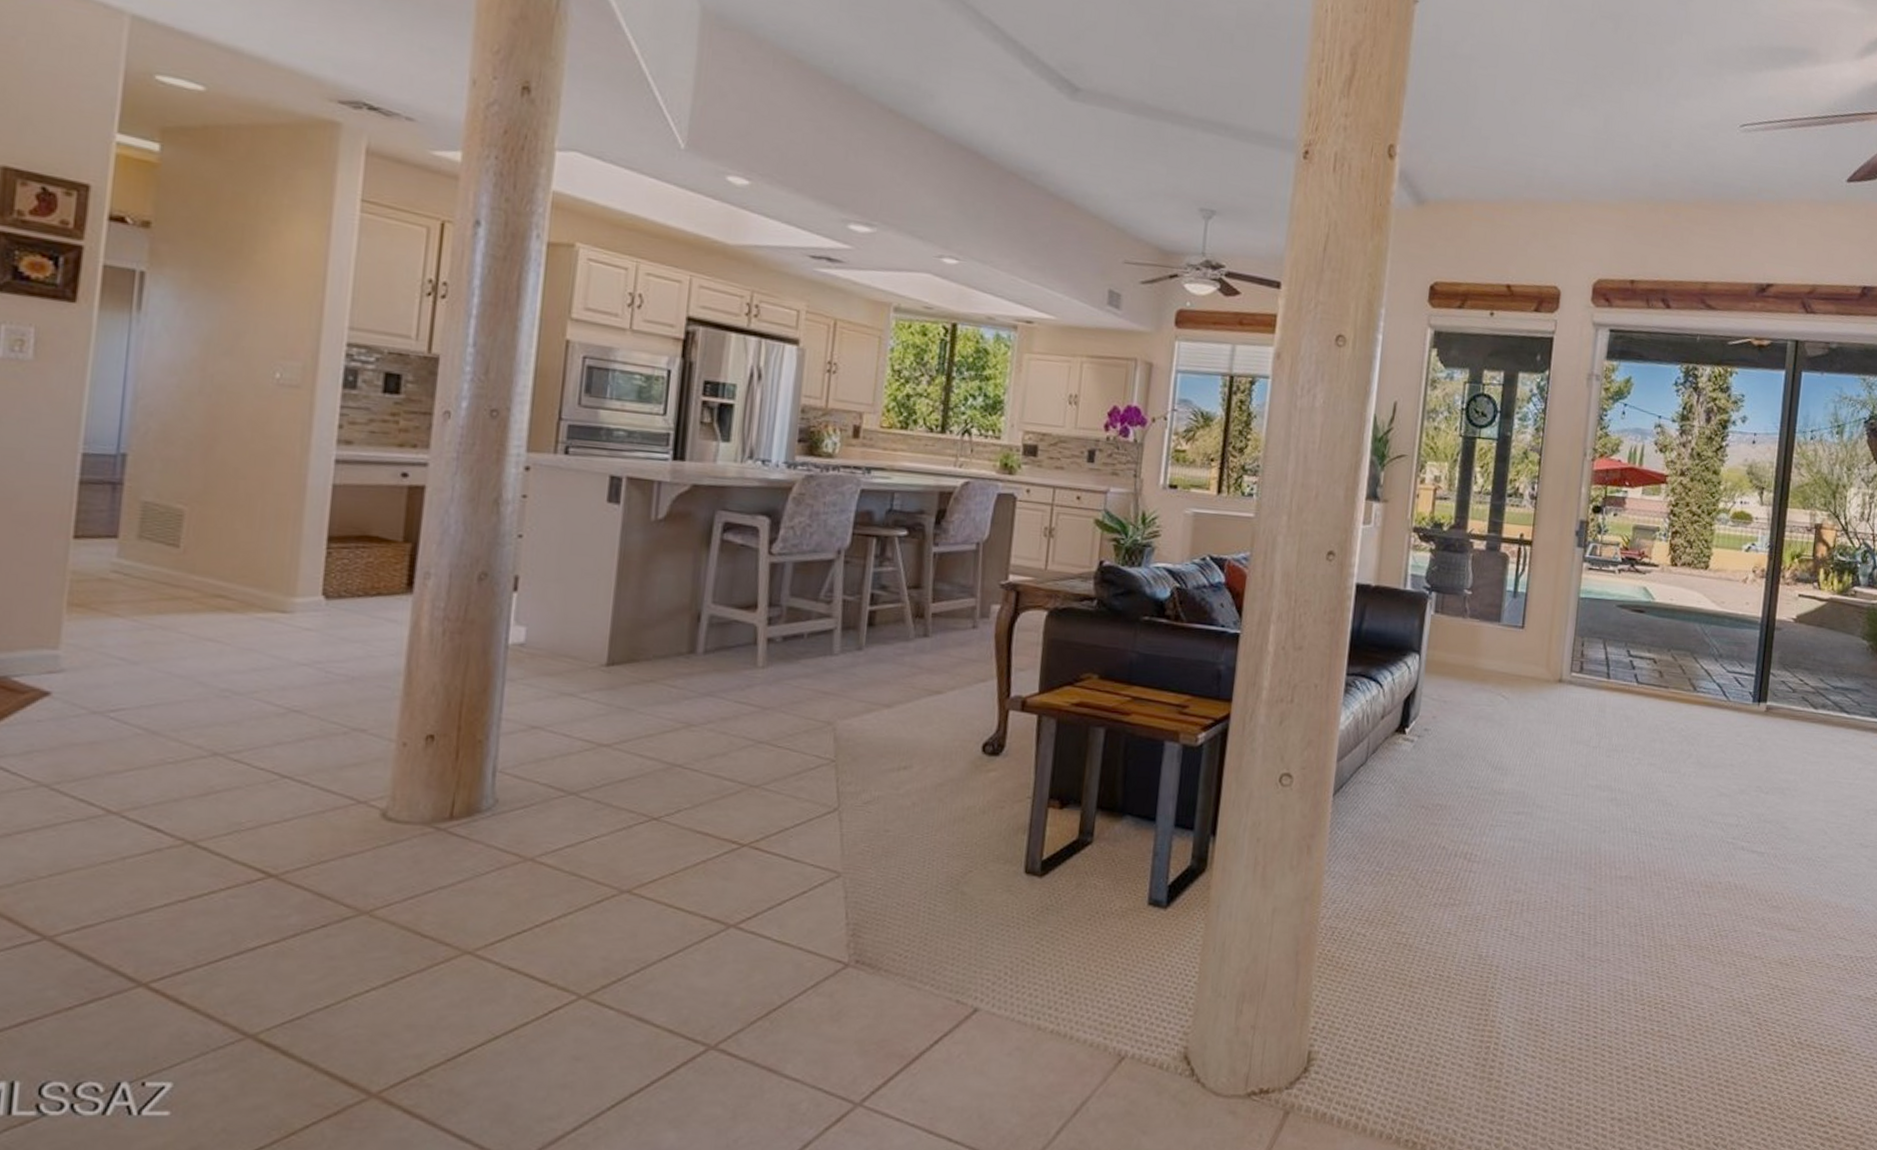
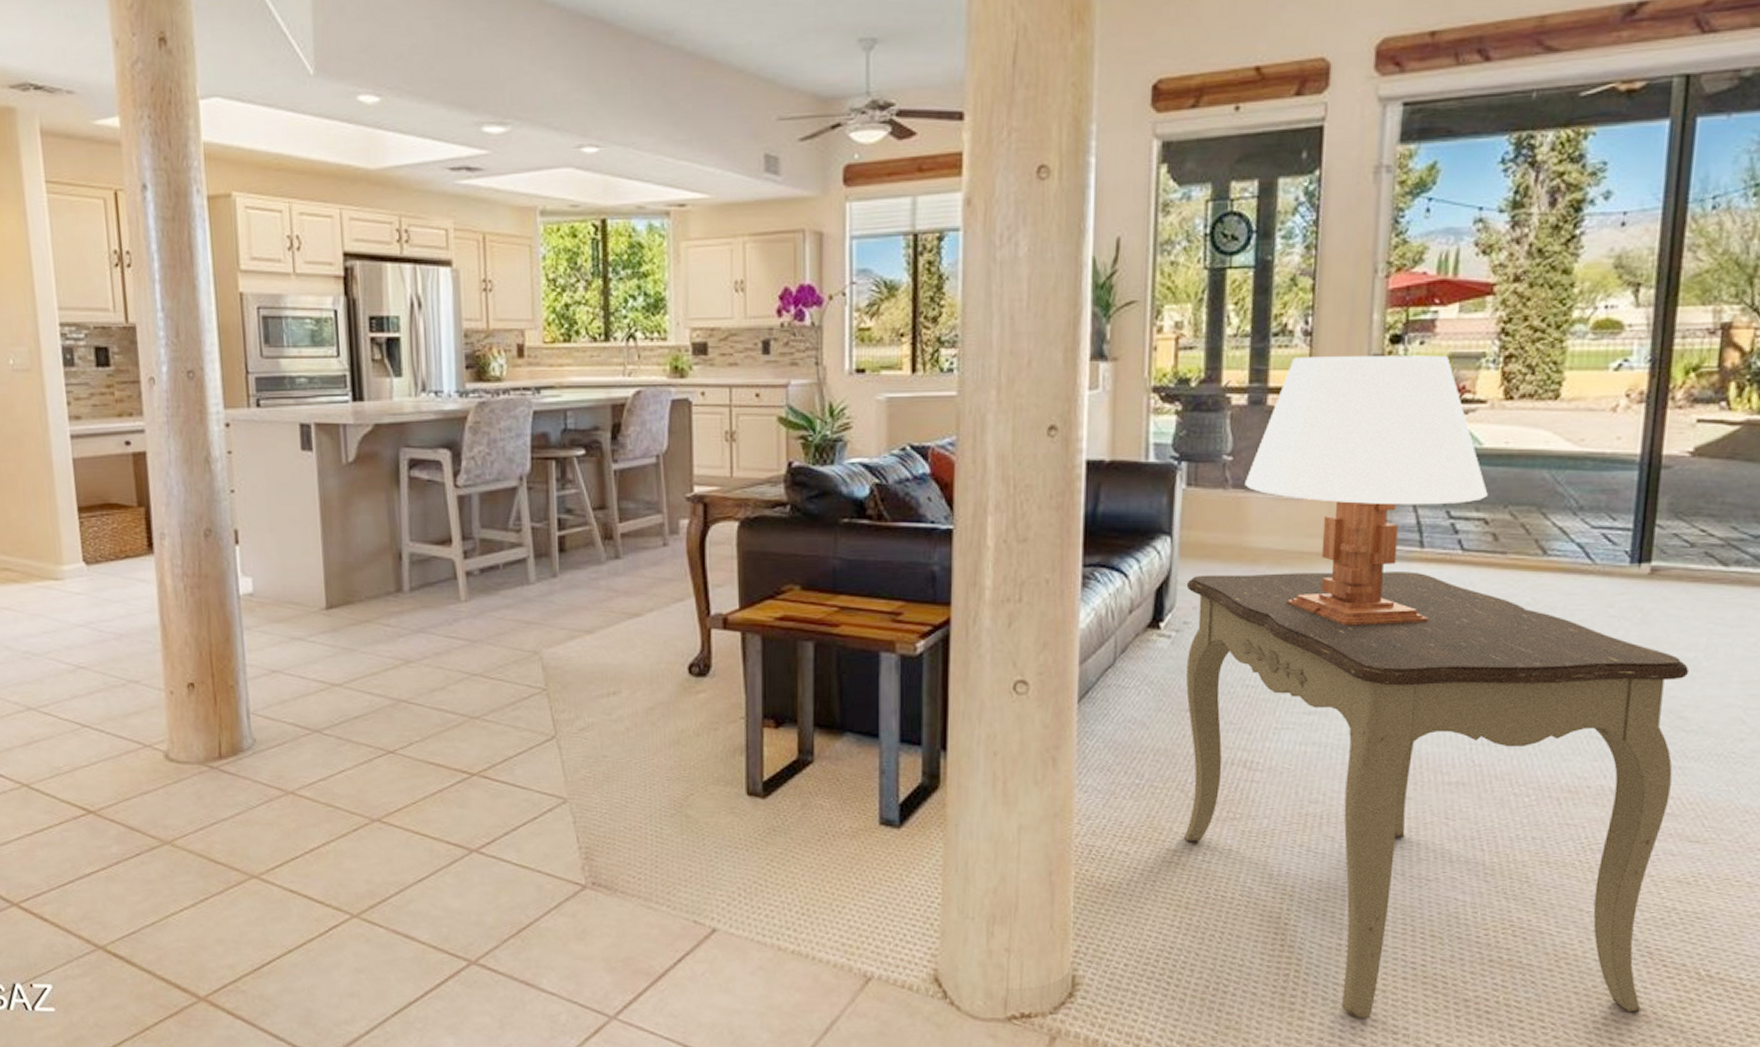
side table: none [1412,689,1791,1087] -> present [1184,571,1690,1019]
table lamp: none [1480,515,1657,740] -> present [1245,355,1488,626]

